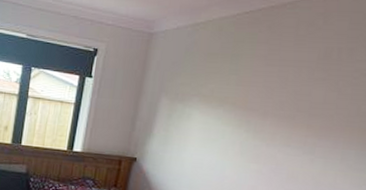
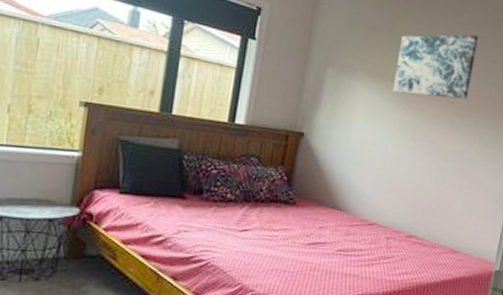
wall art: none [231,48,343,119] -> present [392,34,478,99]

